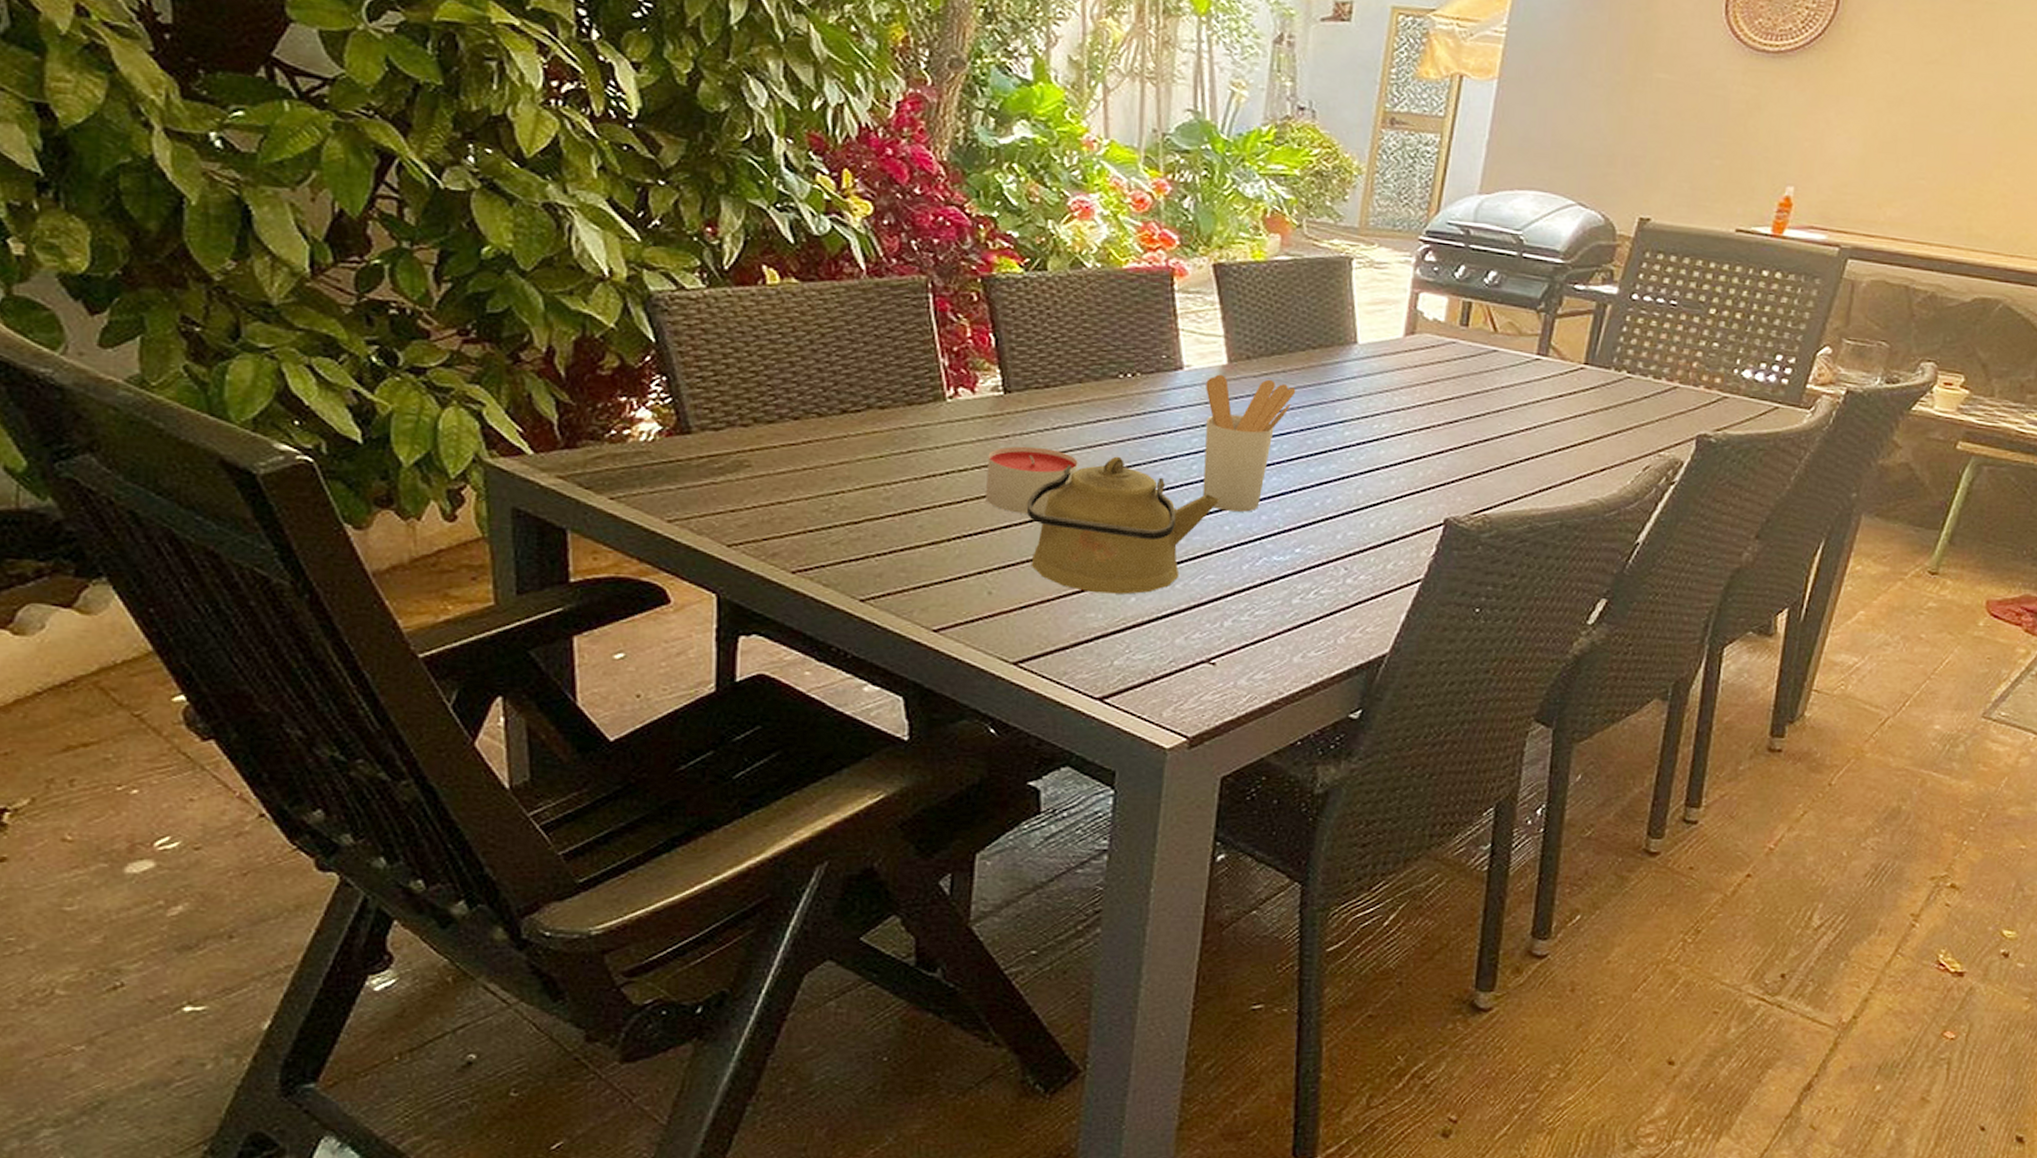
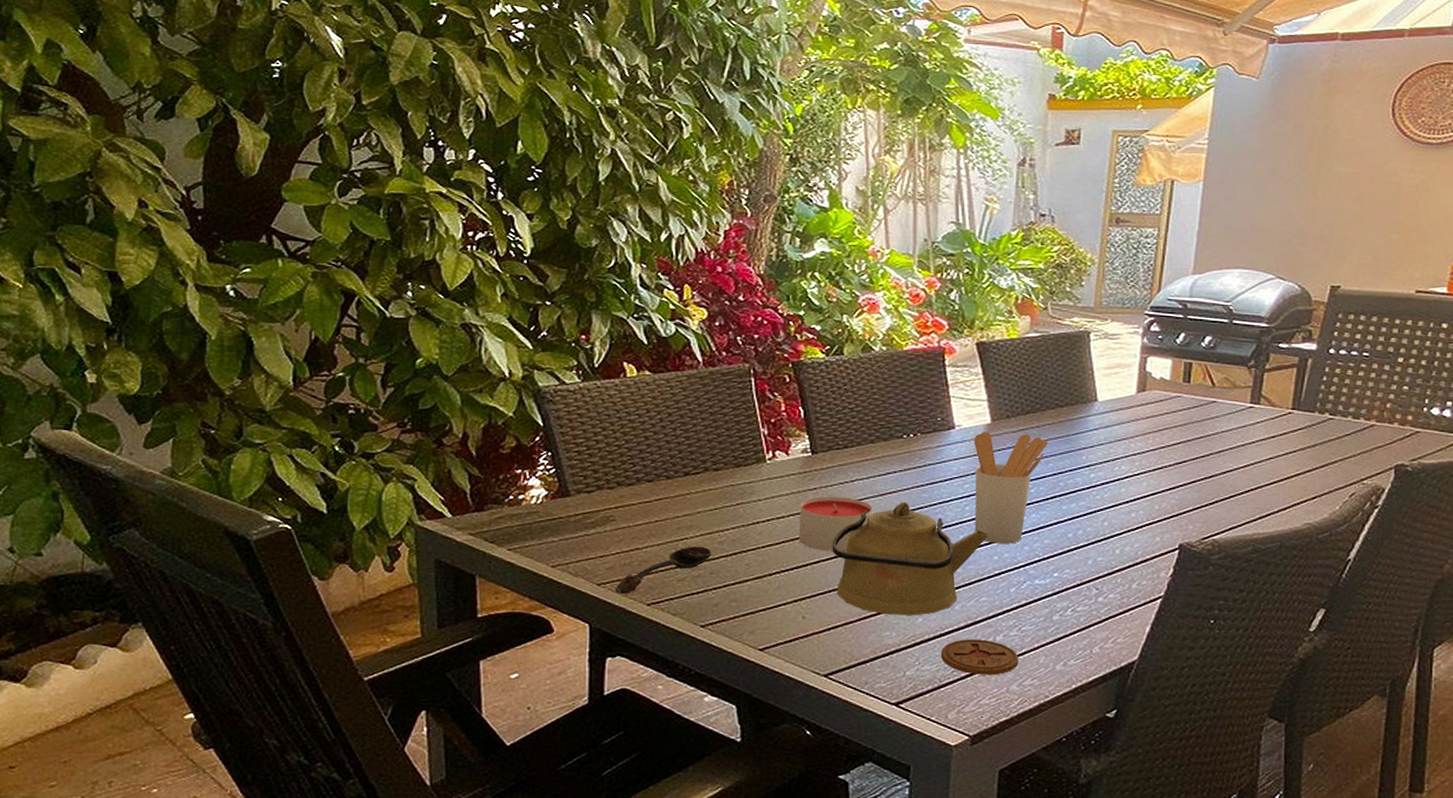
spoon: none [751,501,875,558] -> present [616,546,712,594]
coaster: none [1157,624,1250,667] -> present [941,639,1019,675]

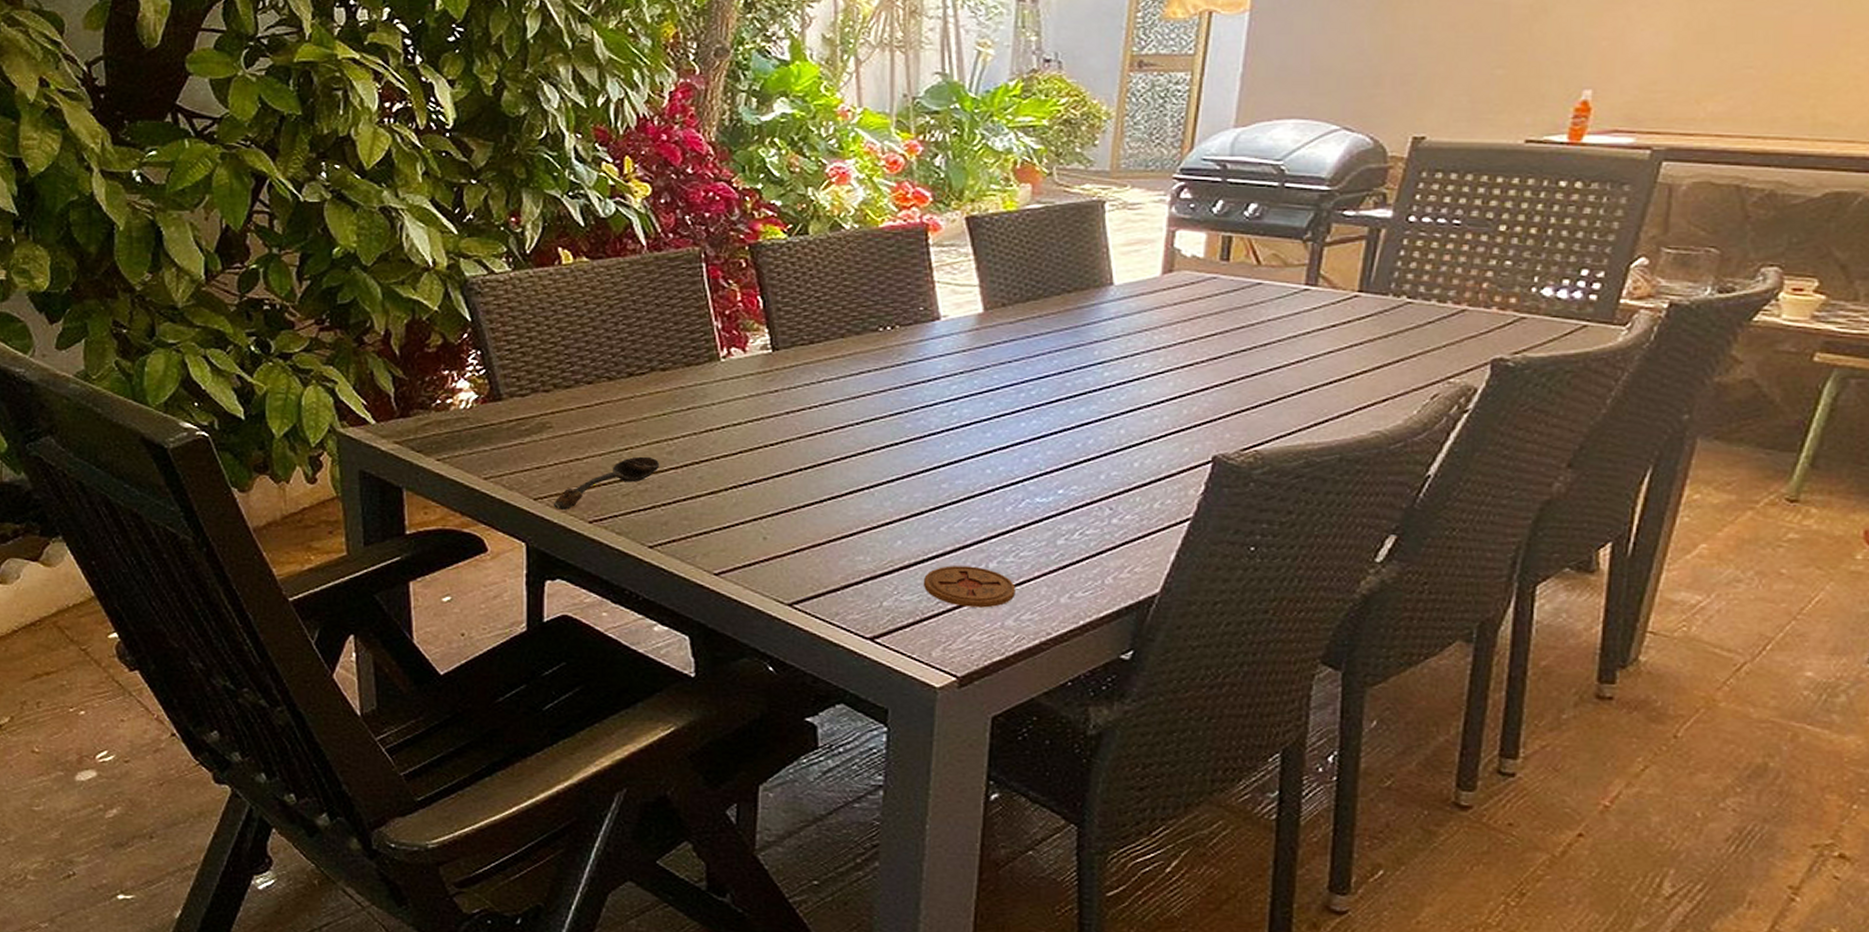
candle: present [799,496,872,552] -> none [759,399,843,464]
kettle: present [832,501,988,616] -> none [796,405,980,538]
utensil holder: present [974,431,1048,544] -> none [963,322,1053,455]

